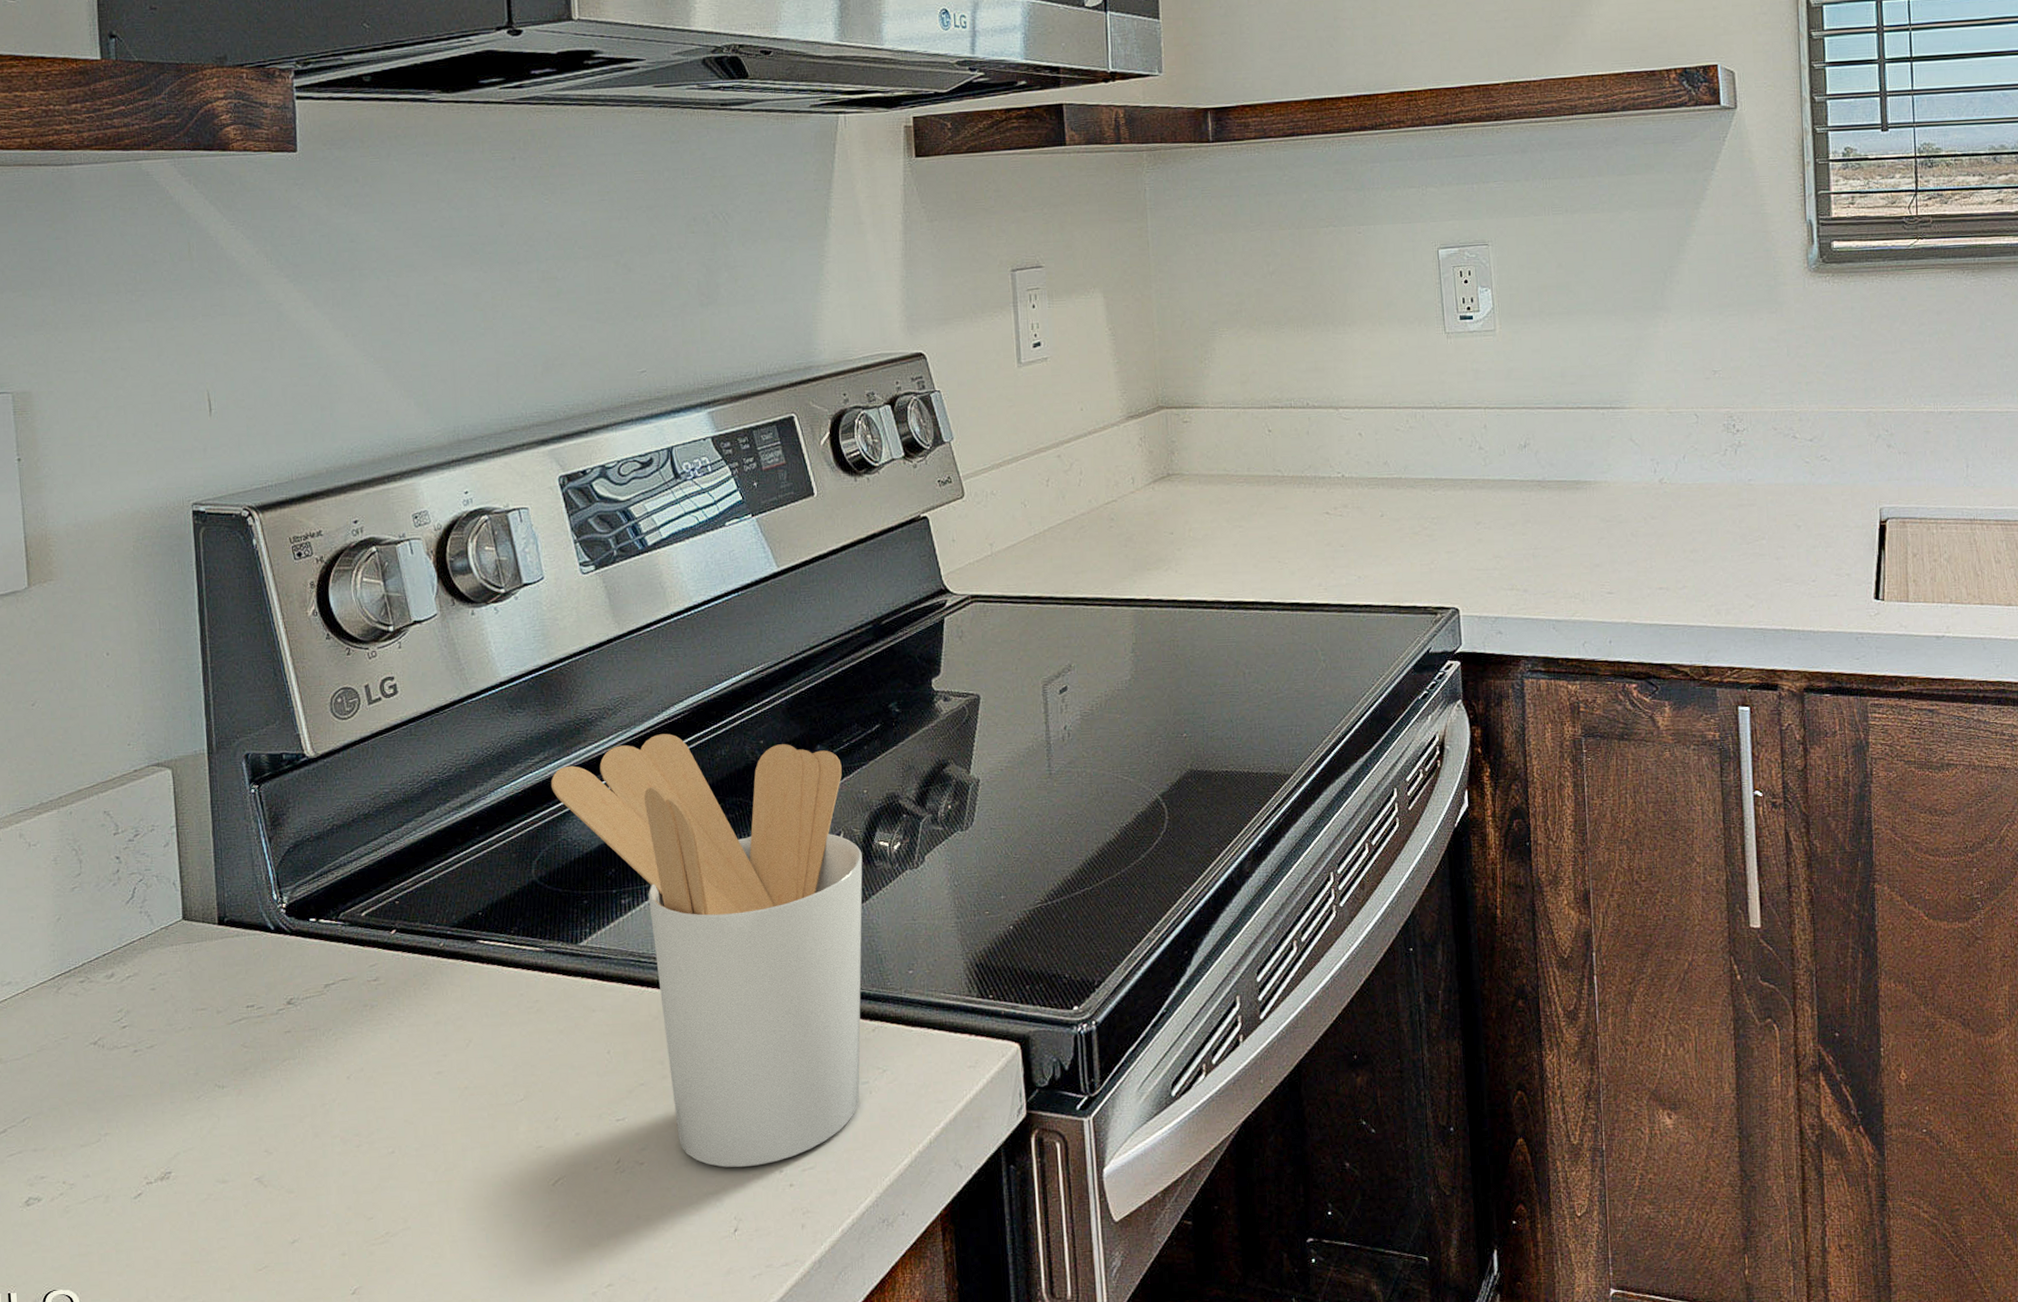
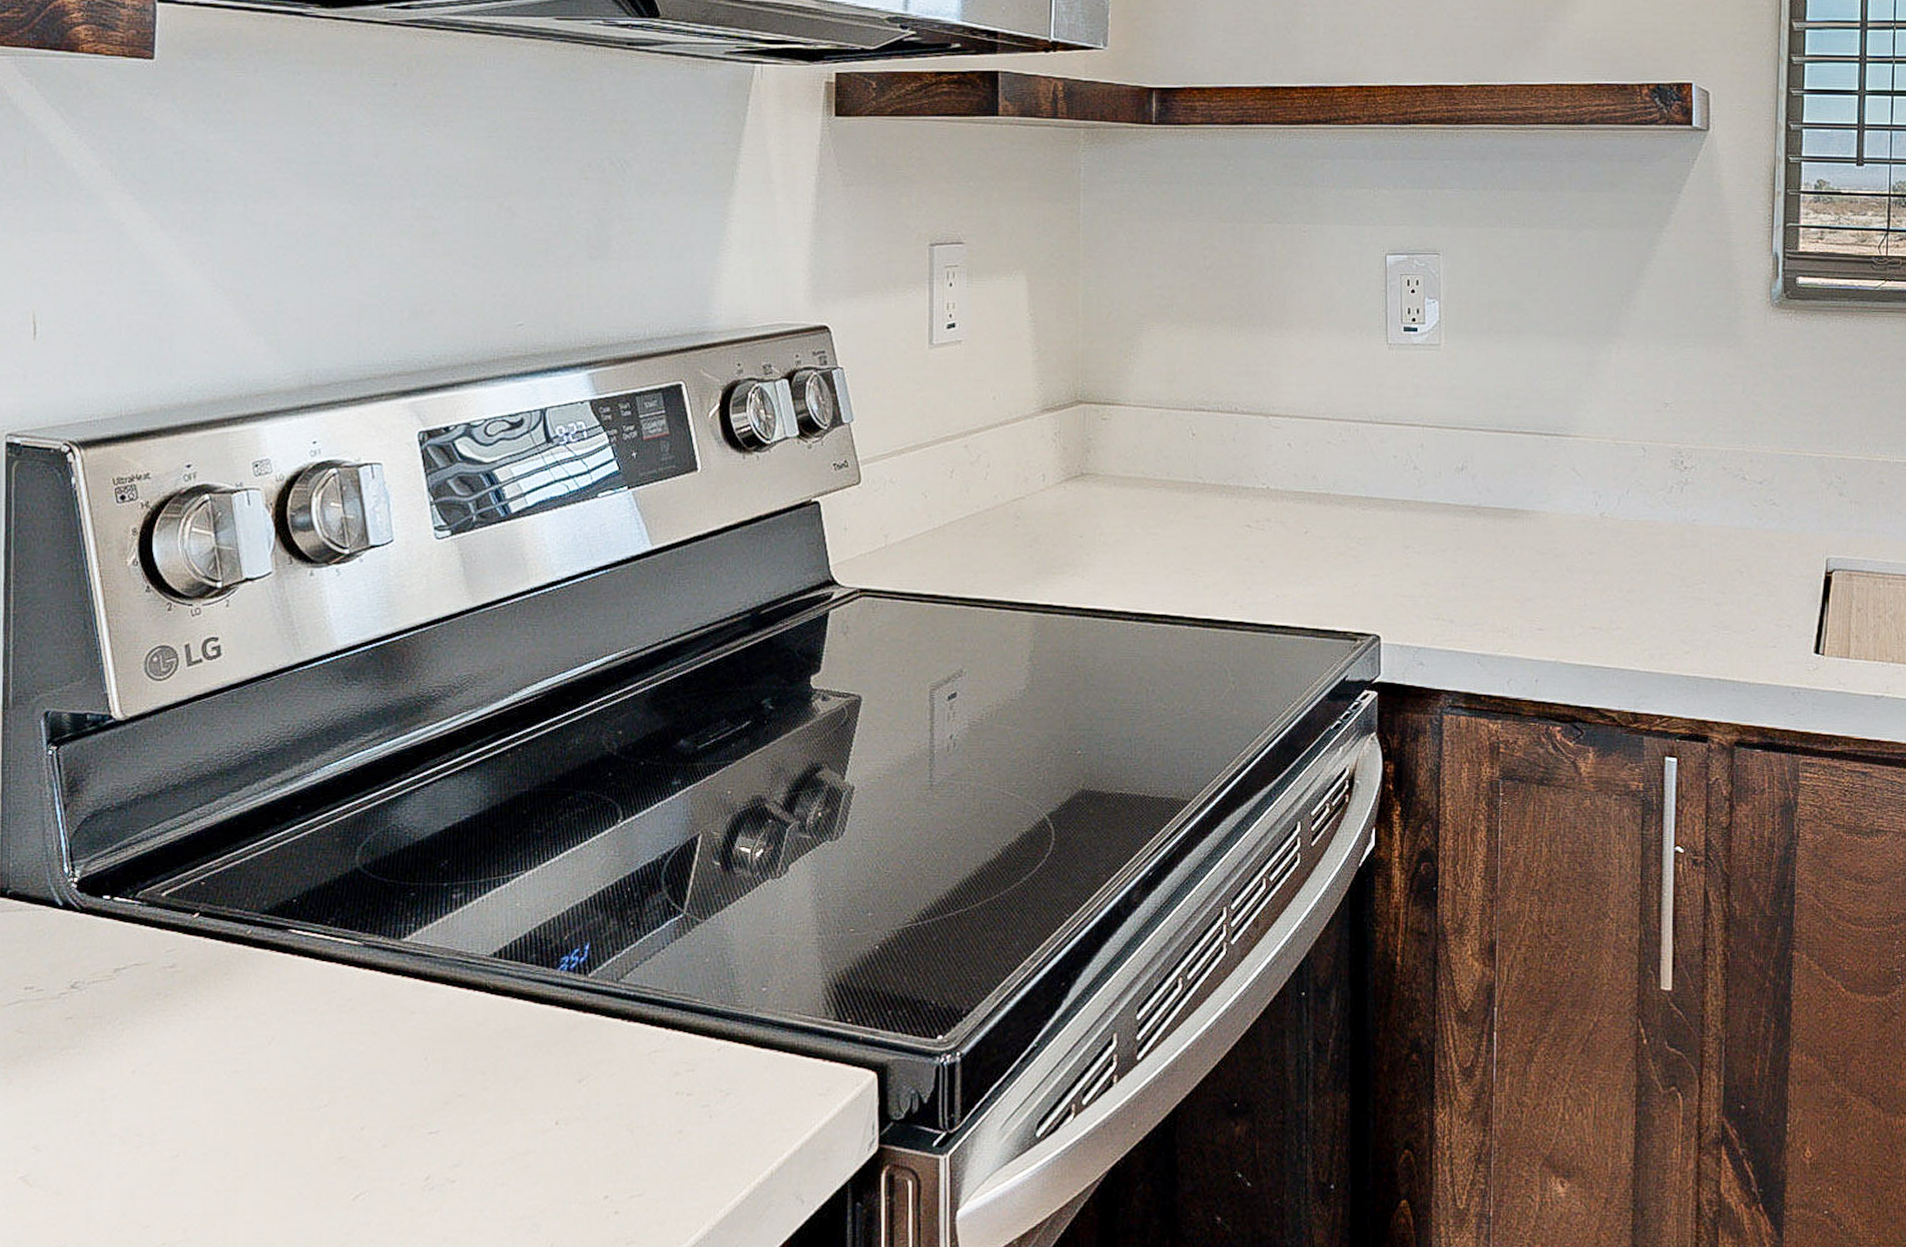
utensil holder: present [551,734,863,1168] -> none [385,717,721,1191]

